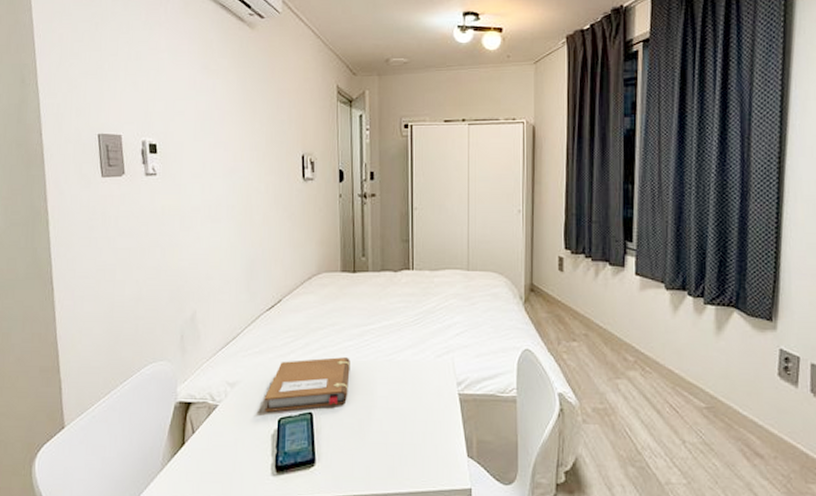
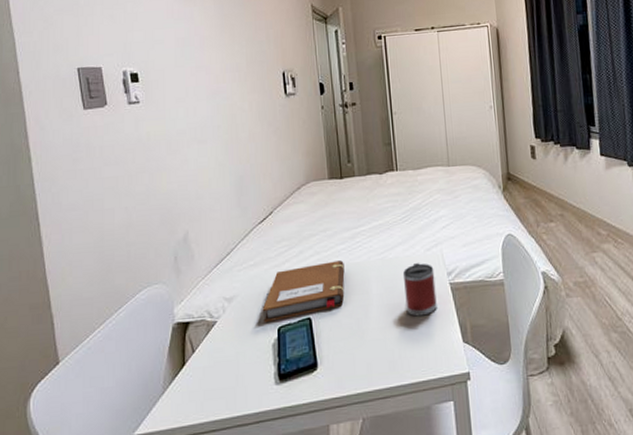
mug: none [410,369,443,425] -> present [402,263,437,317]

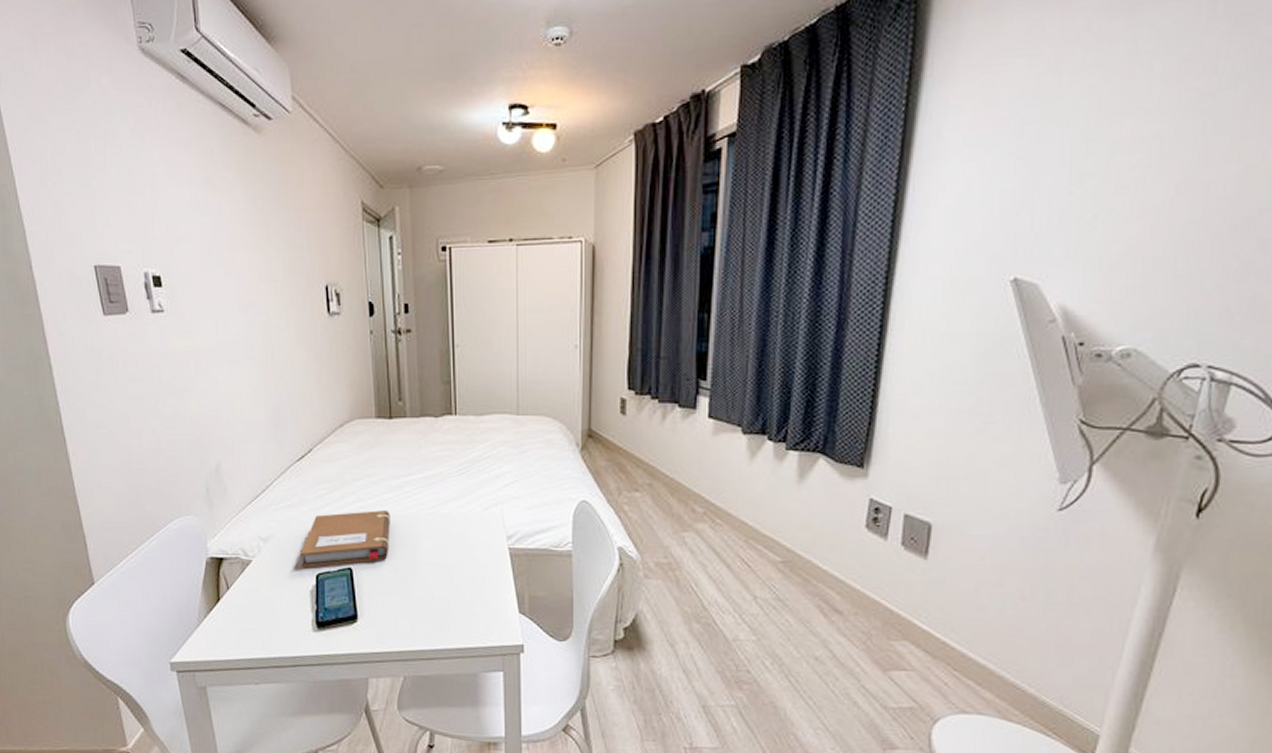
mug: present [402,263,437,317] -> none [455,522,492,580]

